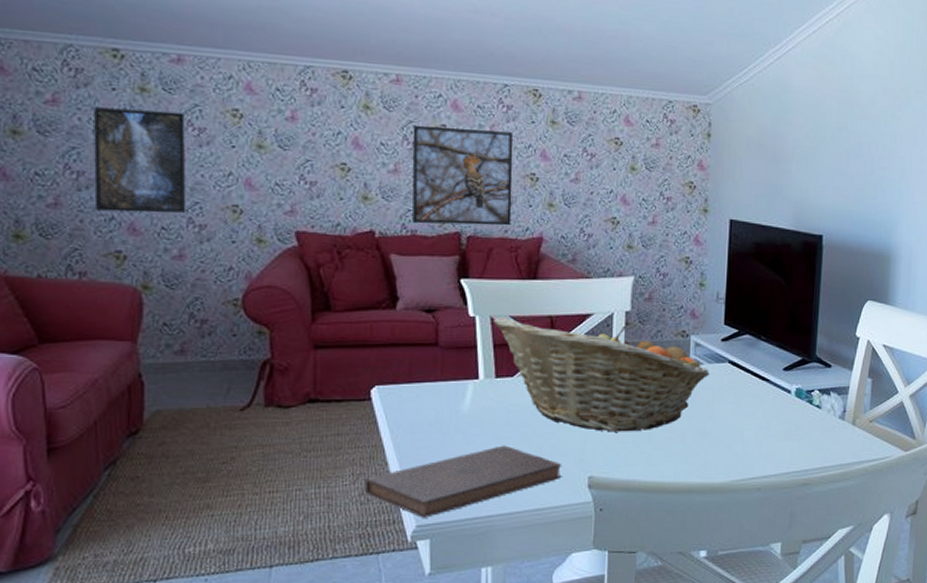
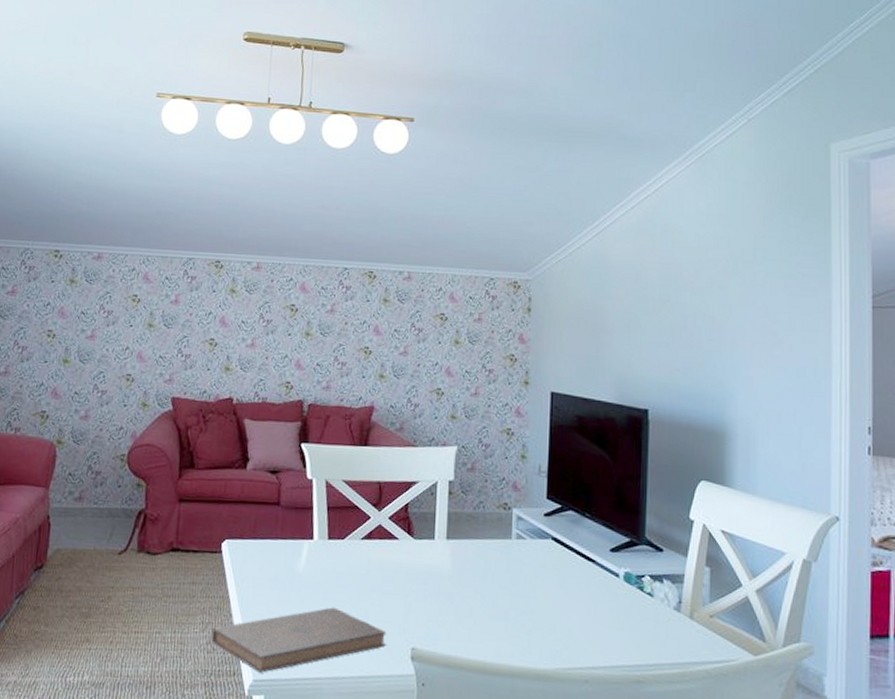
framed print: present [94,107,186,213] -> none [31,296,99,381]
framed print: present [412,125,514,226] -> none [264,305,351,395]
fruit basket: present [493,317,709,432] -> none [327,481,532,605]

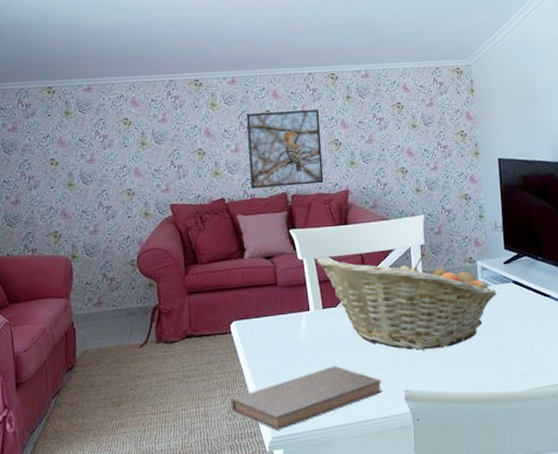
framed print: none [264,305,351,395] -> present [246,109,324,189]
fruit basket: none [327,481,532,605] -> present [316,257,497,350]

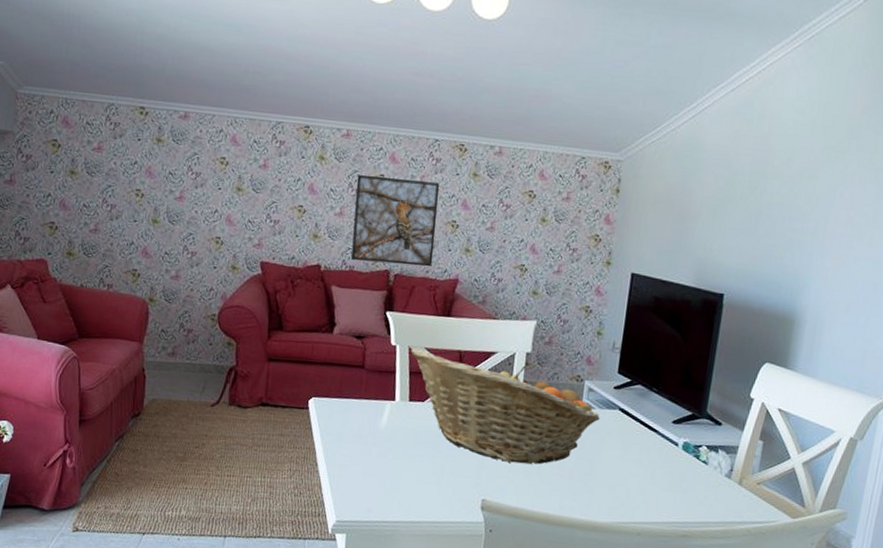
book: present [230,365,383,431] -> none [298,461,460,515]

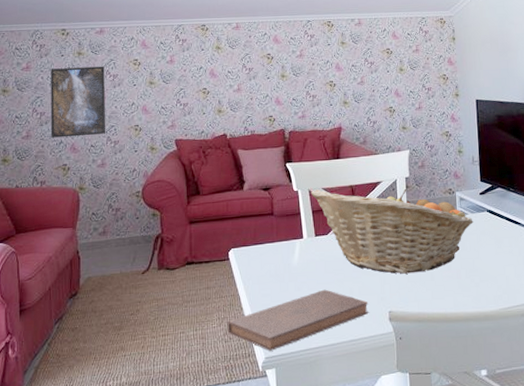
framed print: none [121,154,187,241] -> present [50,66,106,138]
book: none [298,461,460,515] -> present [227,289,369,351]
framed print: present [351,174,440,267] -> none [249,54,319,126]

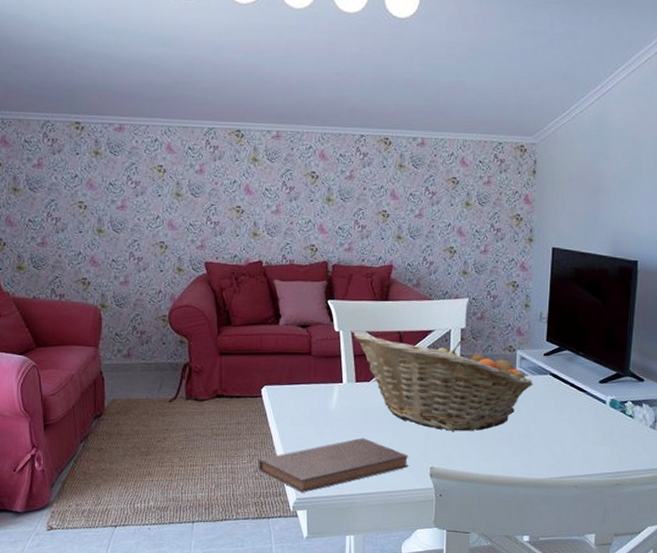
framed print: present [50,66,106,138] -> none [65,168,129,249]

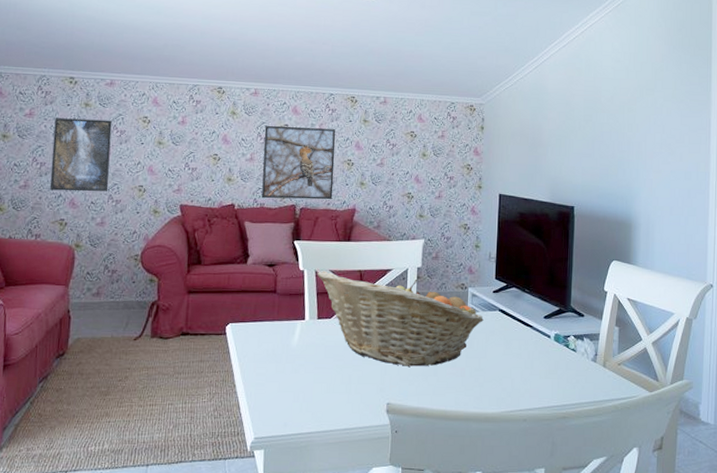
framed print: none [65,168,129,249] -> present [49,118,112,192]
book: present [258,438,409,493] -> none [217,374,367,432]
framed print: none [290,172,369,256] -> present [262,125,336,200]

